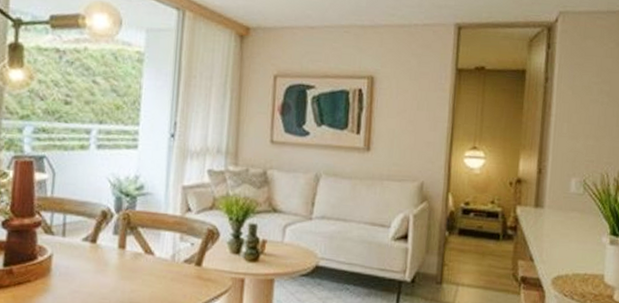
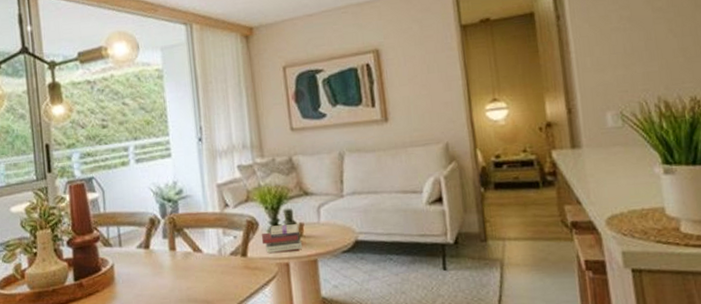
books: none [220,238,262,268] -> present [261,224,303,253]

